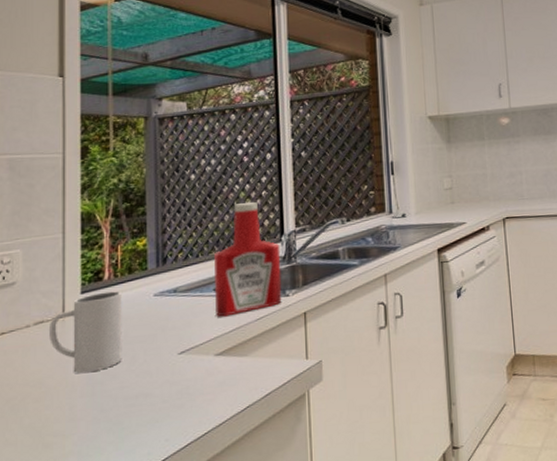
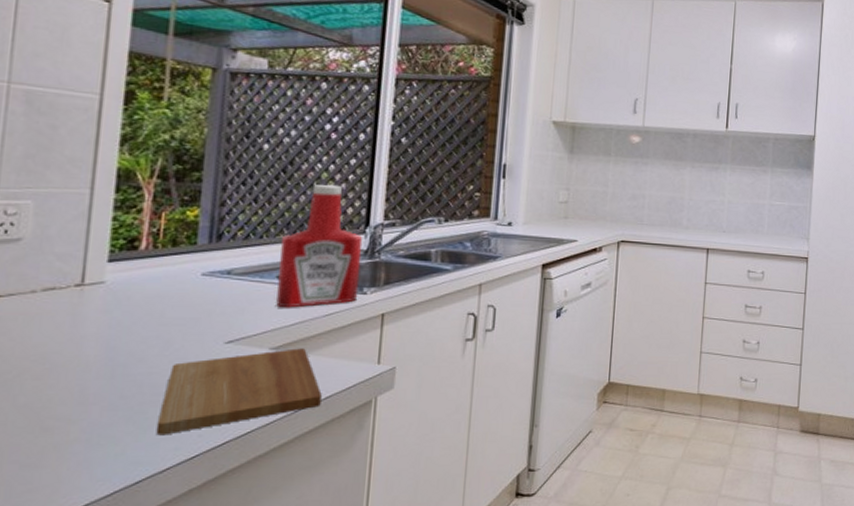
mug: present [48,291,122,374] -> none [60,263,161,353]
cutting board: none [131,351,262,443] -> present [156,348,322,436]

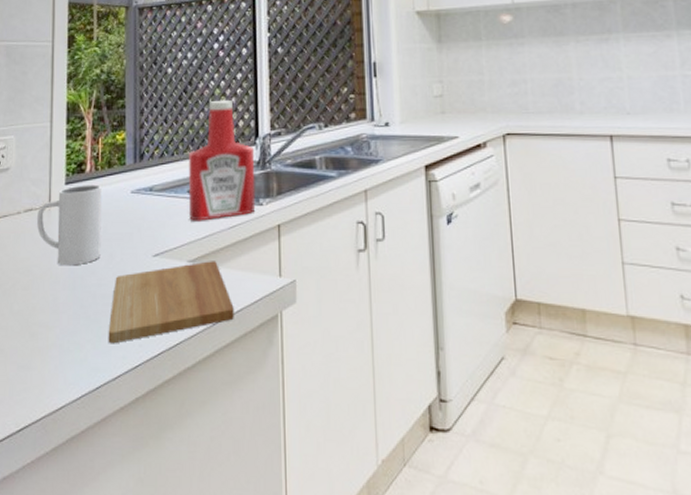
mug: none [60,263,161,353] -> present [36,184,102,266]

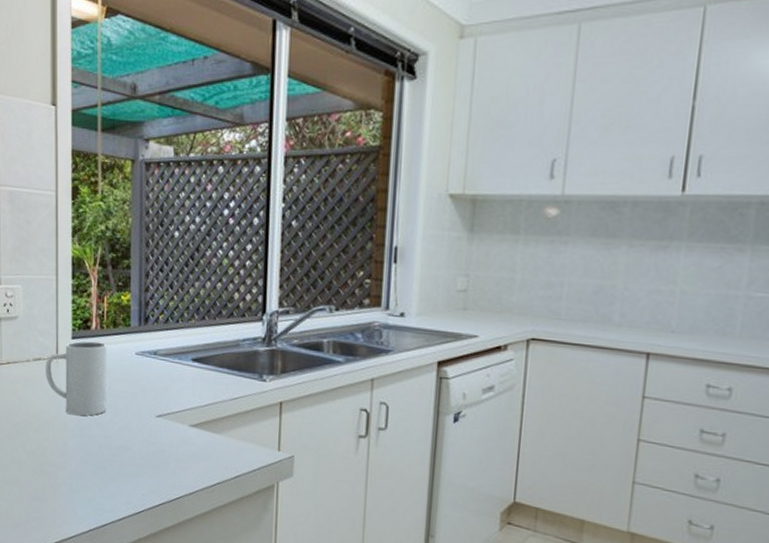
cutting board: present [108,261,234,344] -> none [113,427,232,490]
ketchup bottle: present [189,99,256,221] -> none [192,270,261,390]

